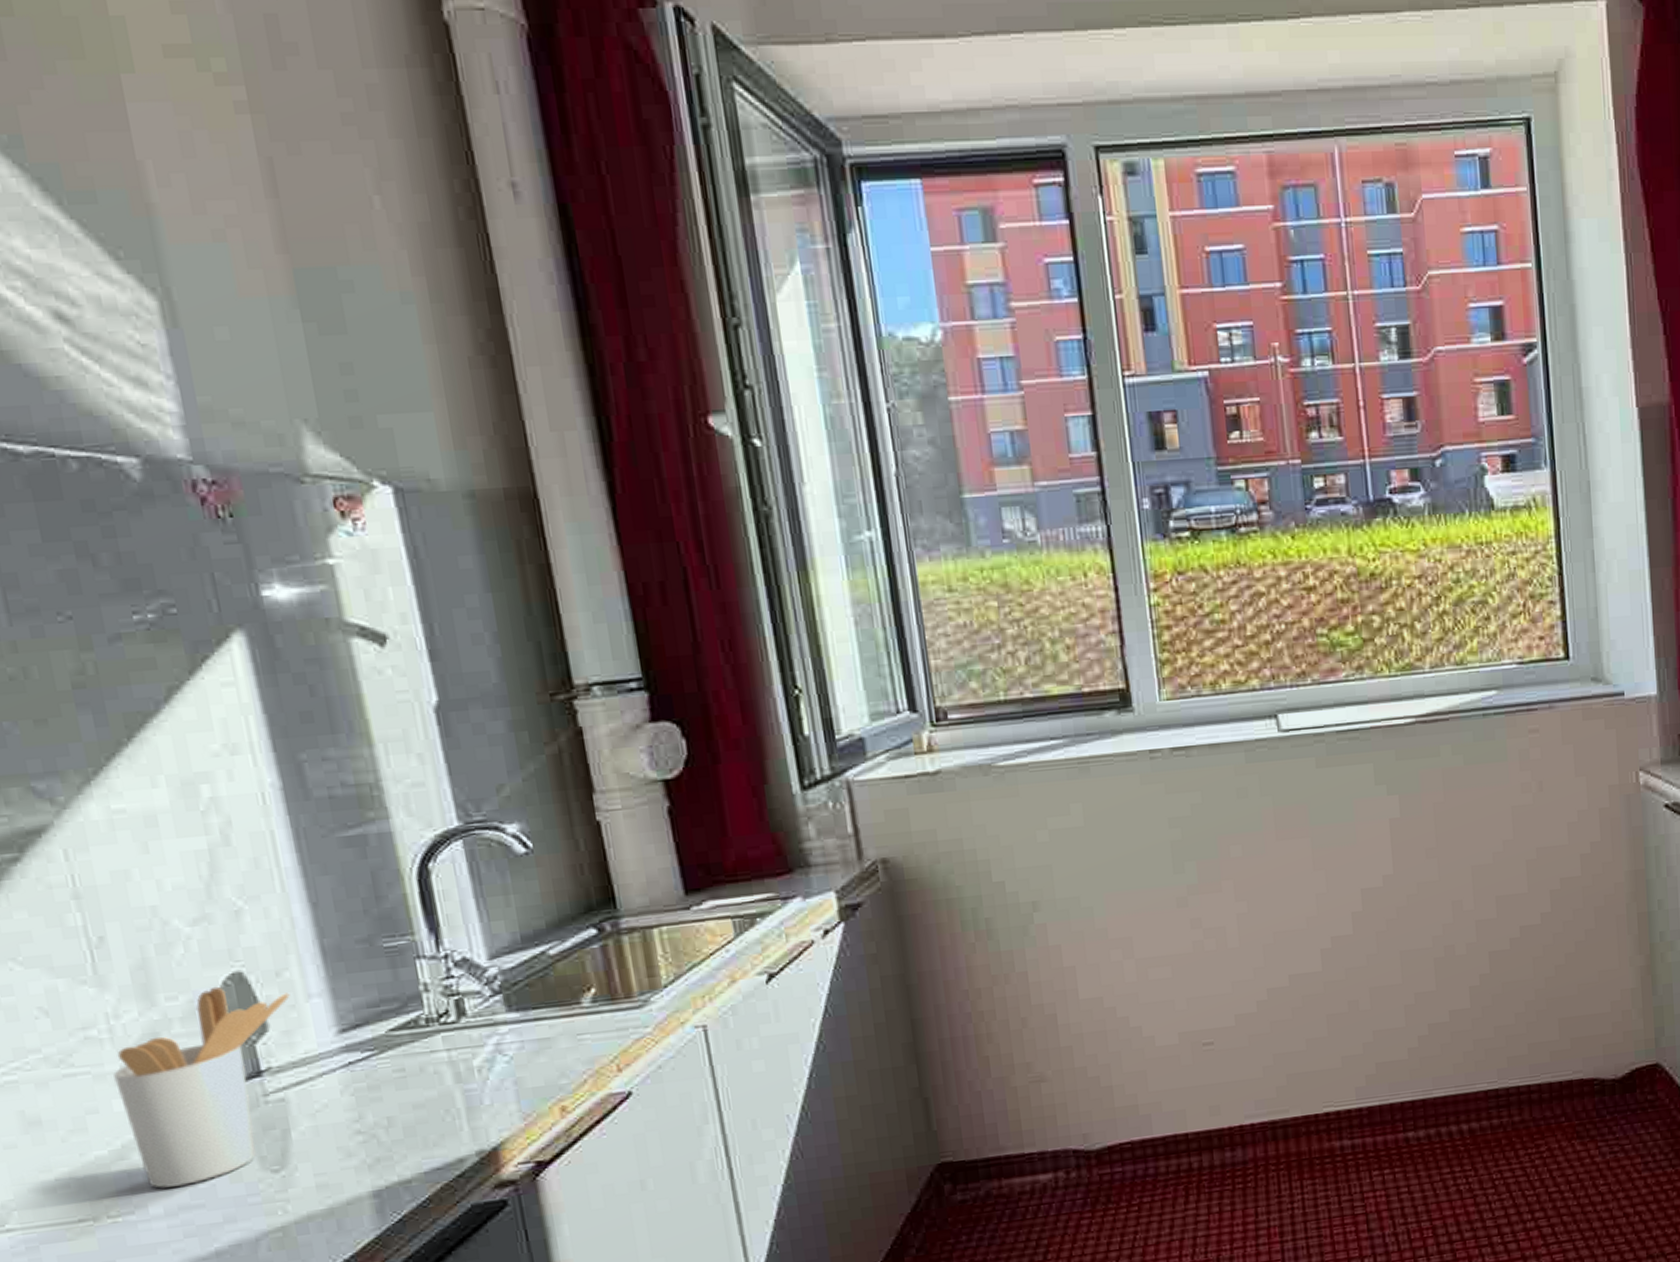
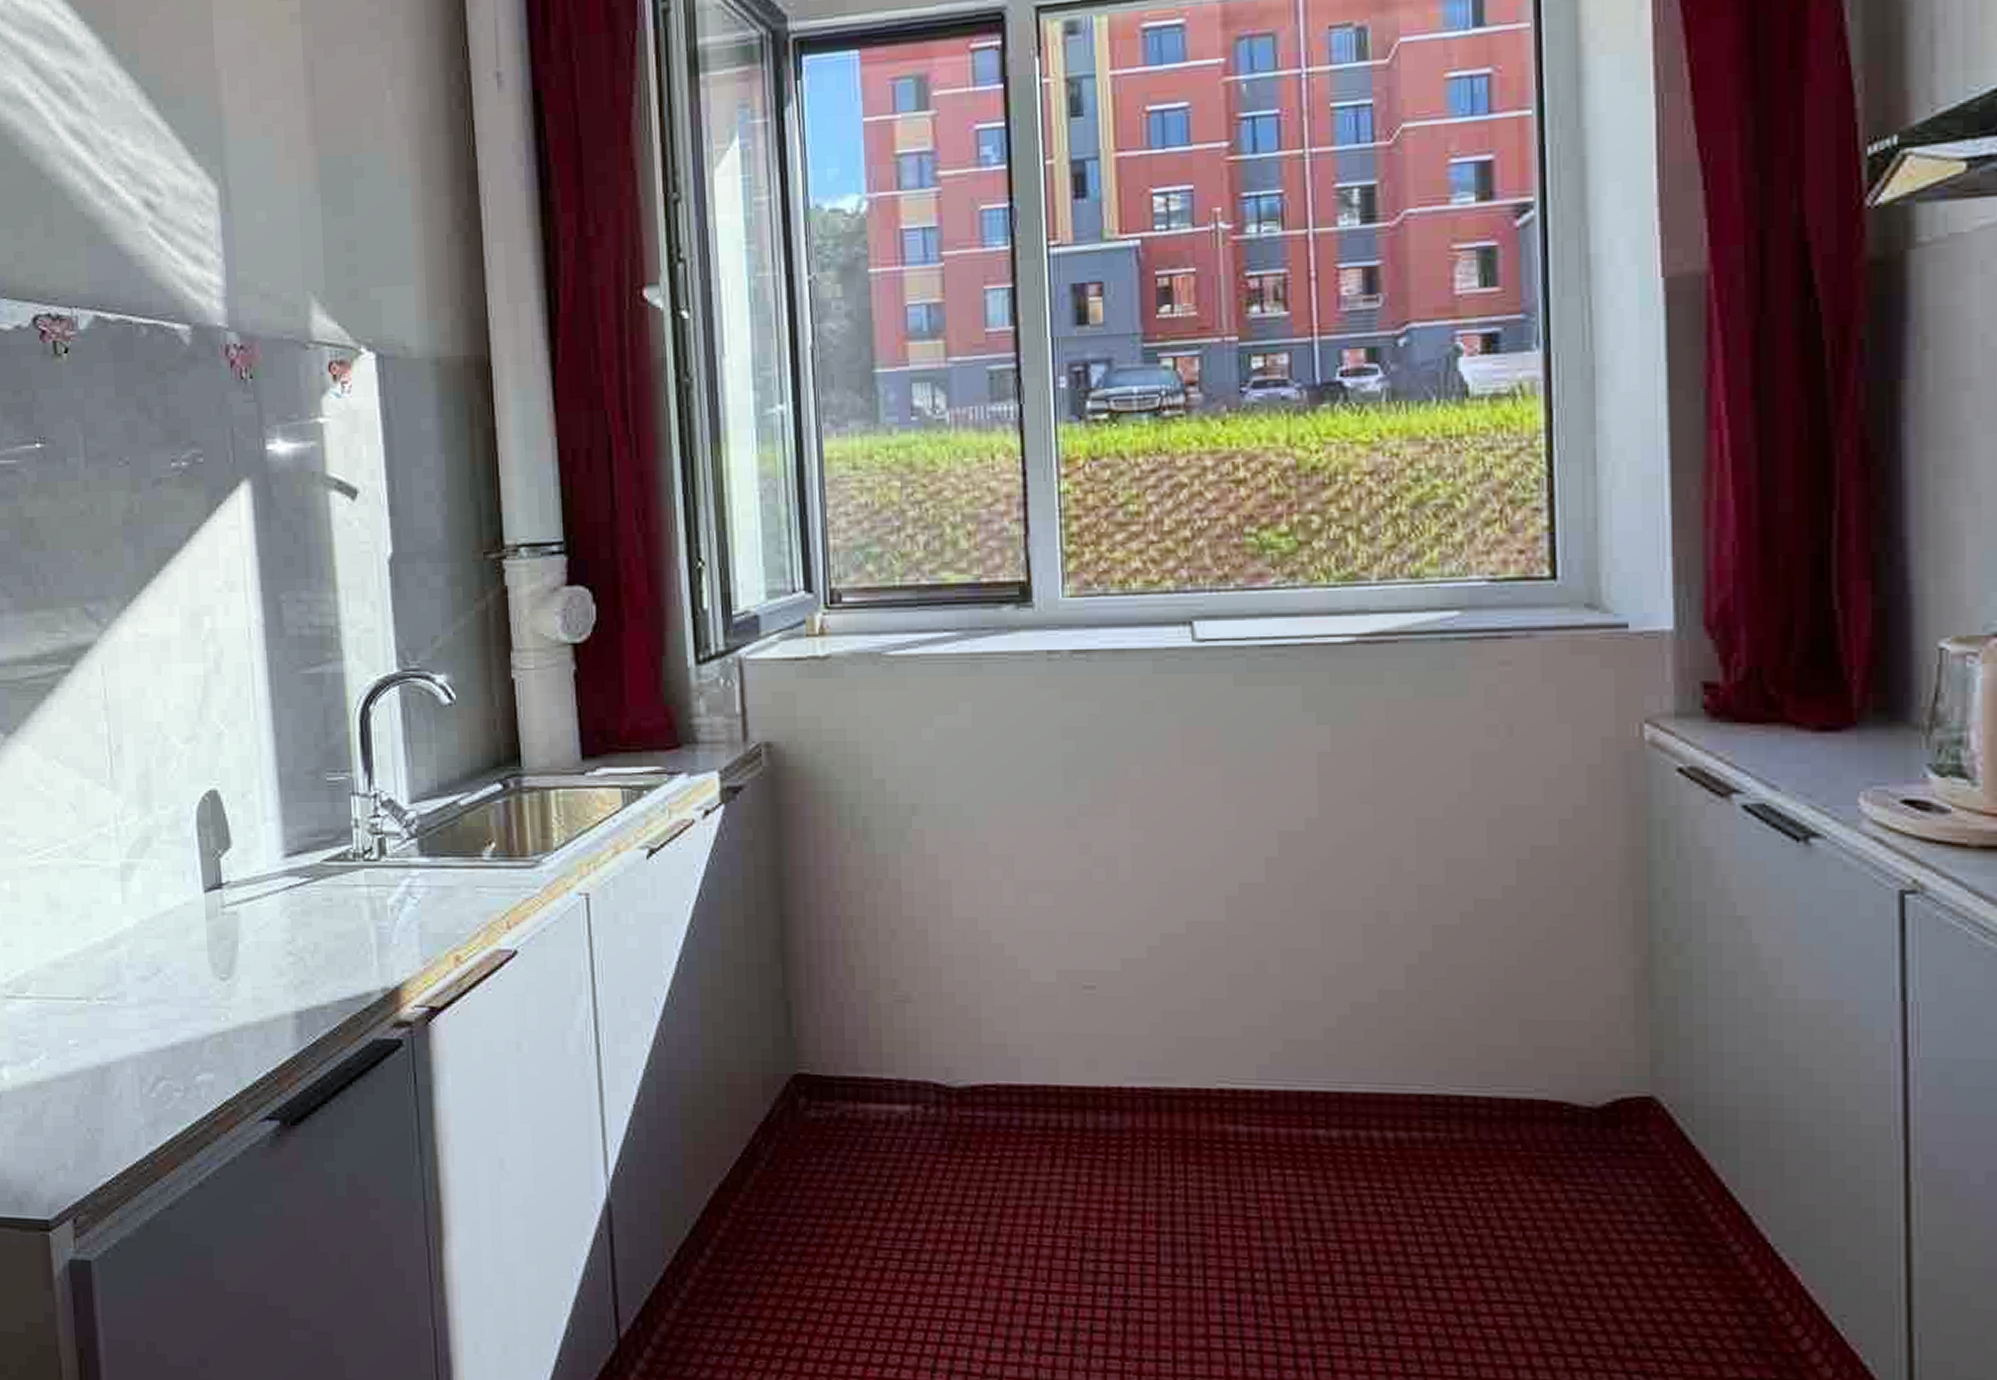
utensil holder: present [113,986,290,1189] -> none [115,801,251,980]

